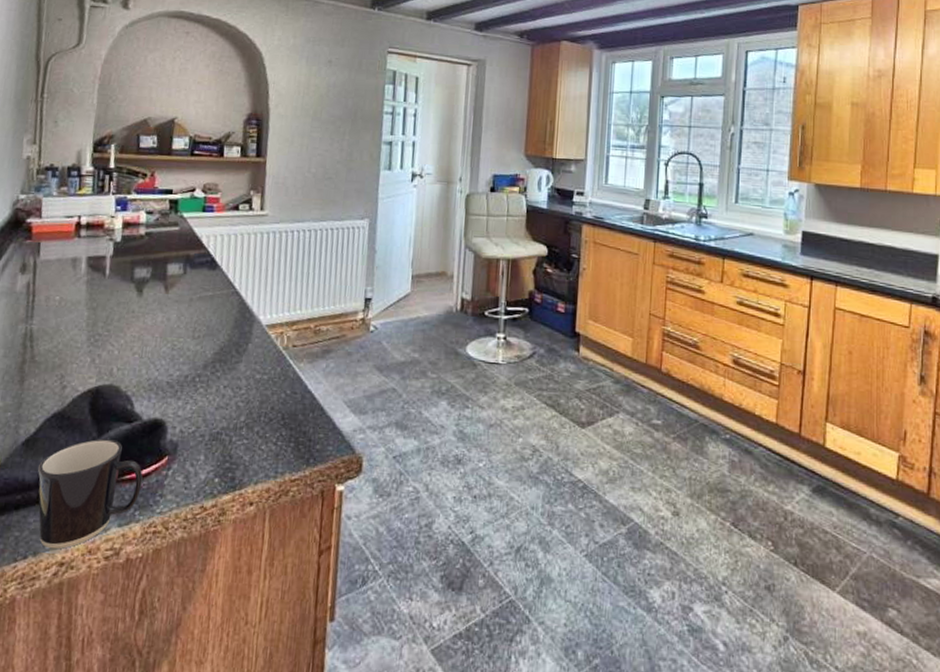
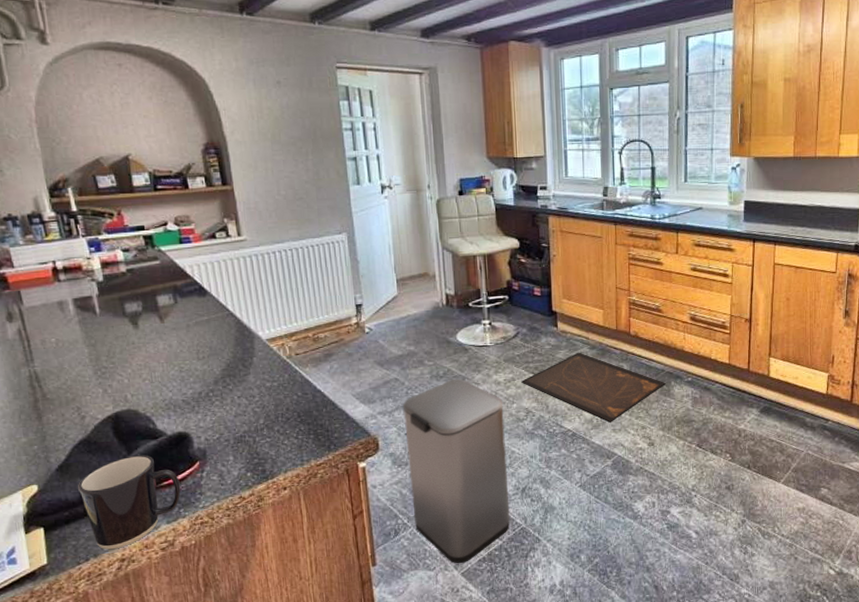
pedal bin: none [387,398,508,637] -> present [403,379,510,564]
doormat: none [531,385,699,478] -> present [521,352,666,423]

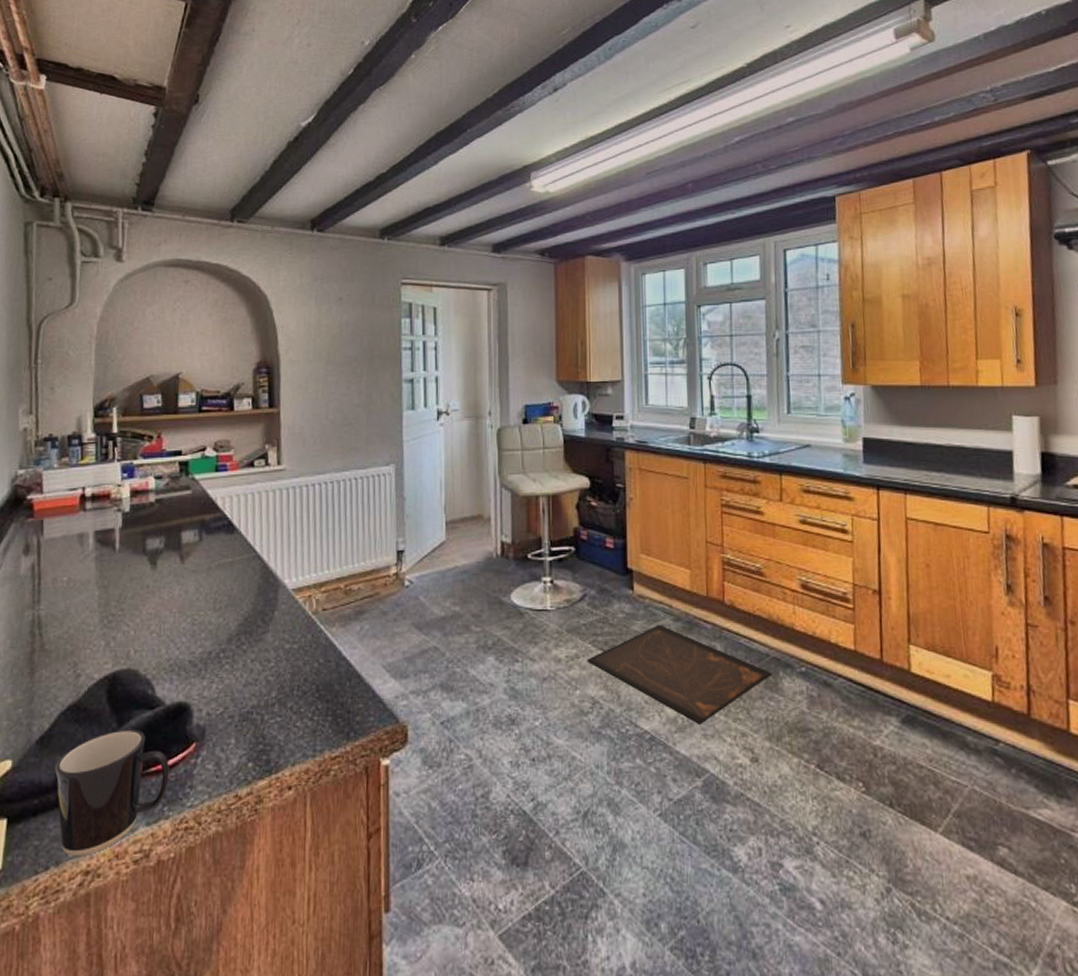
pedal bin: present [403,379,510,564] -> none [441,653,567,920]

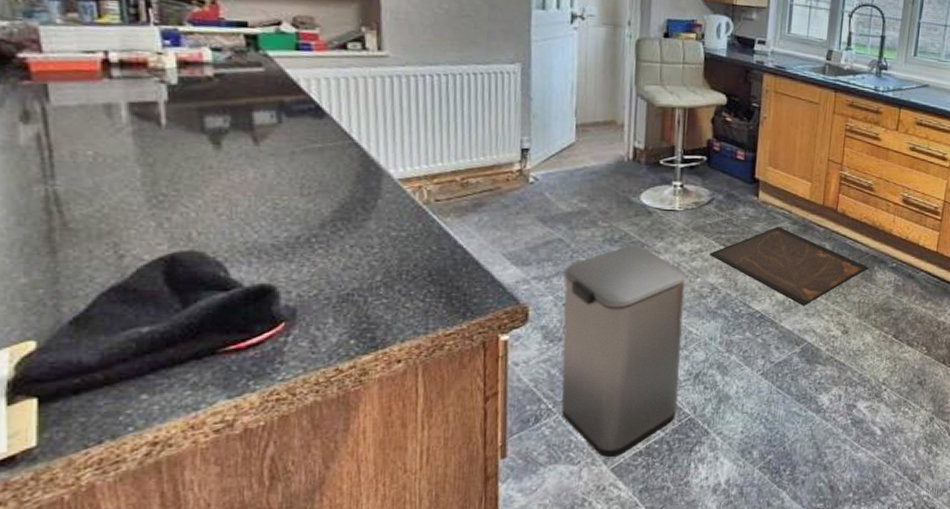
mug: present [54,729,170,857] -> none [98,310,253,430]
pedal bin: none [441,653,567,920] -> present [561,246,686,458]

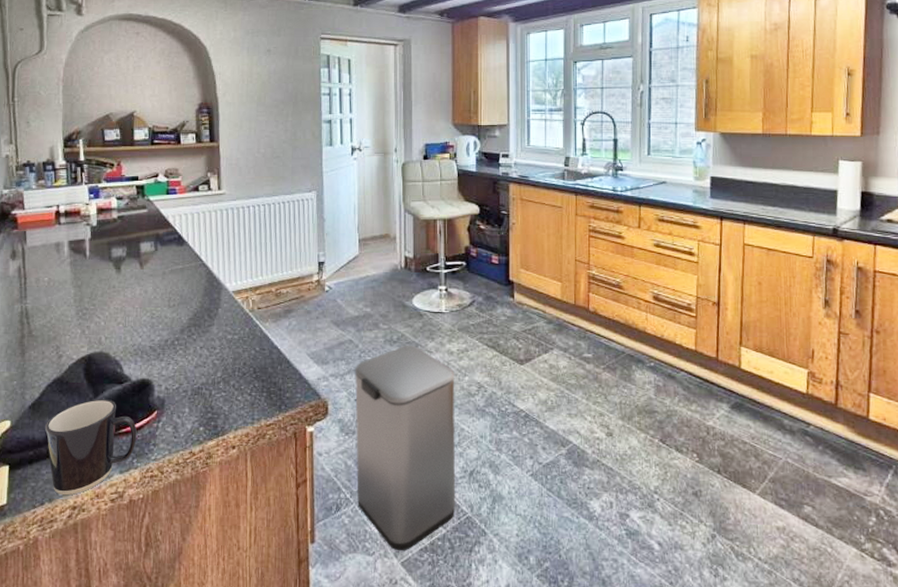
mug: none [98,310,253,430] -> present [44,399,137,496]
doormat: present [709,226,869,306] -> none [474,326,626,406]

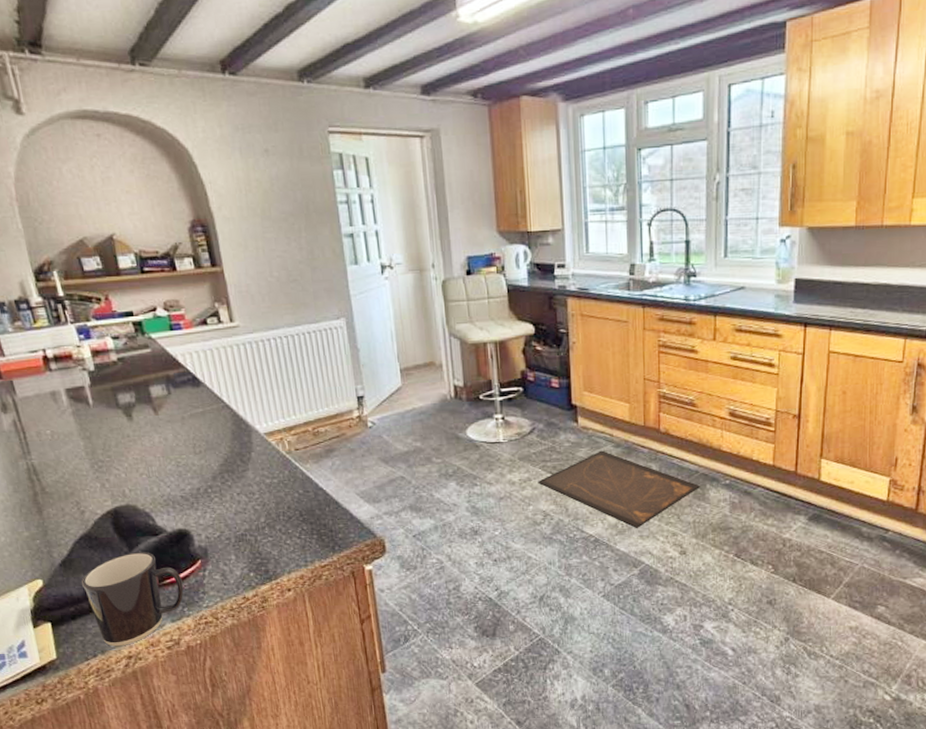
pedal bin: present [355,346,456,551] -> none [410,478,527,674]
doormat: none [474,326,626,406] -> present [538,450,700,528]

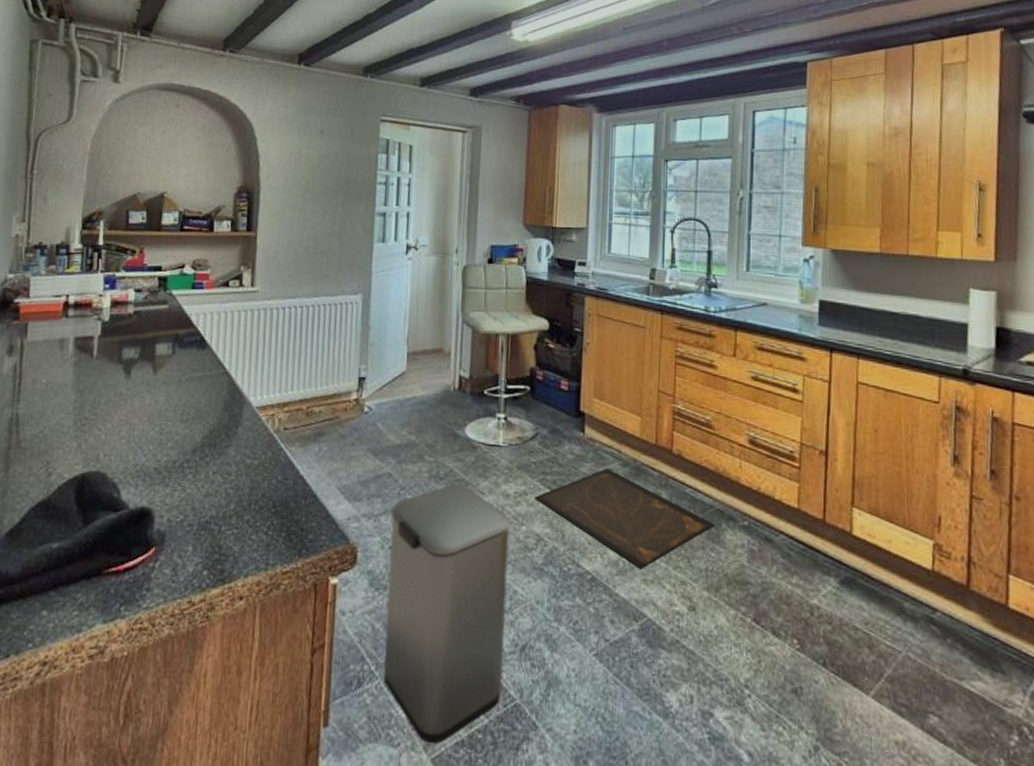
mug: present [81,552,184,647] -> none [21,528,129,648]
pedal bin: none [410,478,527,674] -> present [384,484,510,744]

